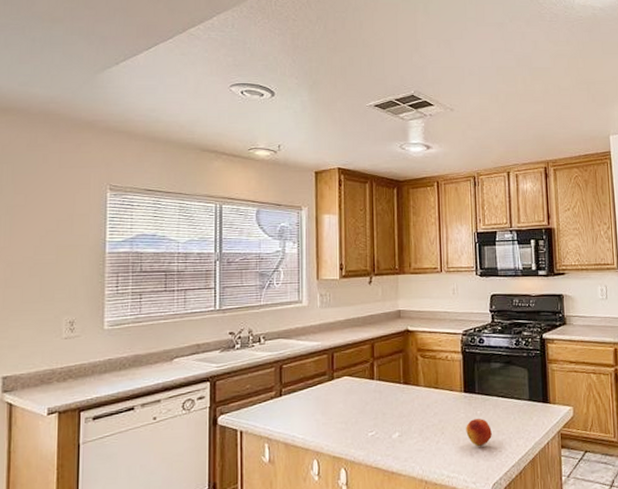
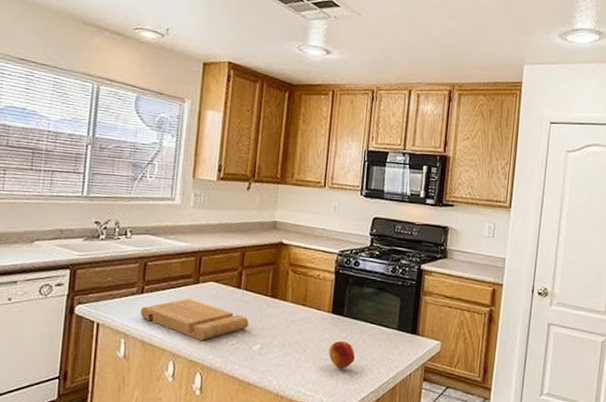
cutting board: none [280,396,386,436] -> present [140,299,249,341]

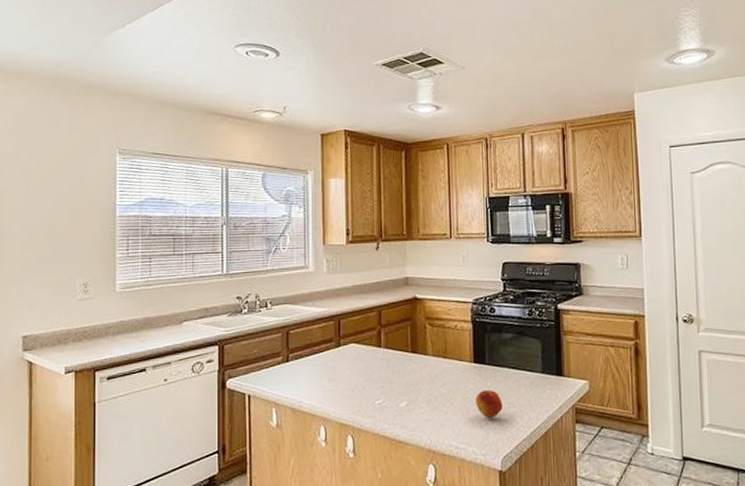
cutting board: present [140,299,249,341] -> none [287,362,393,403]

